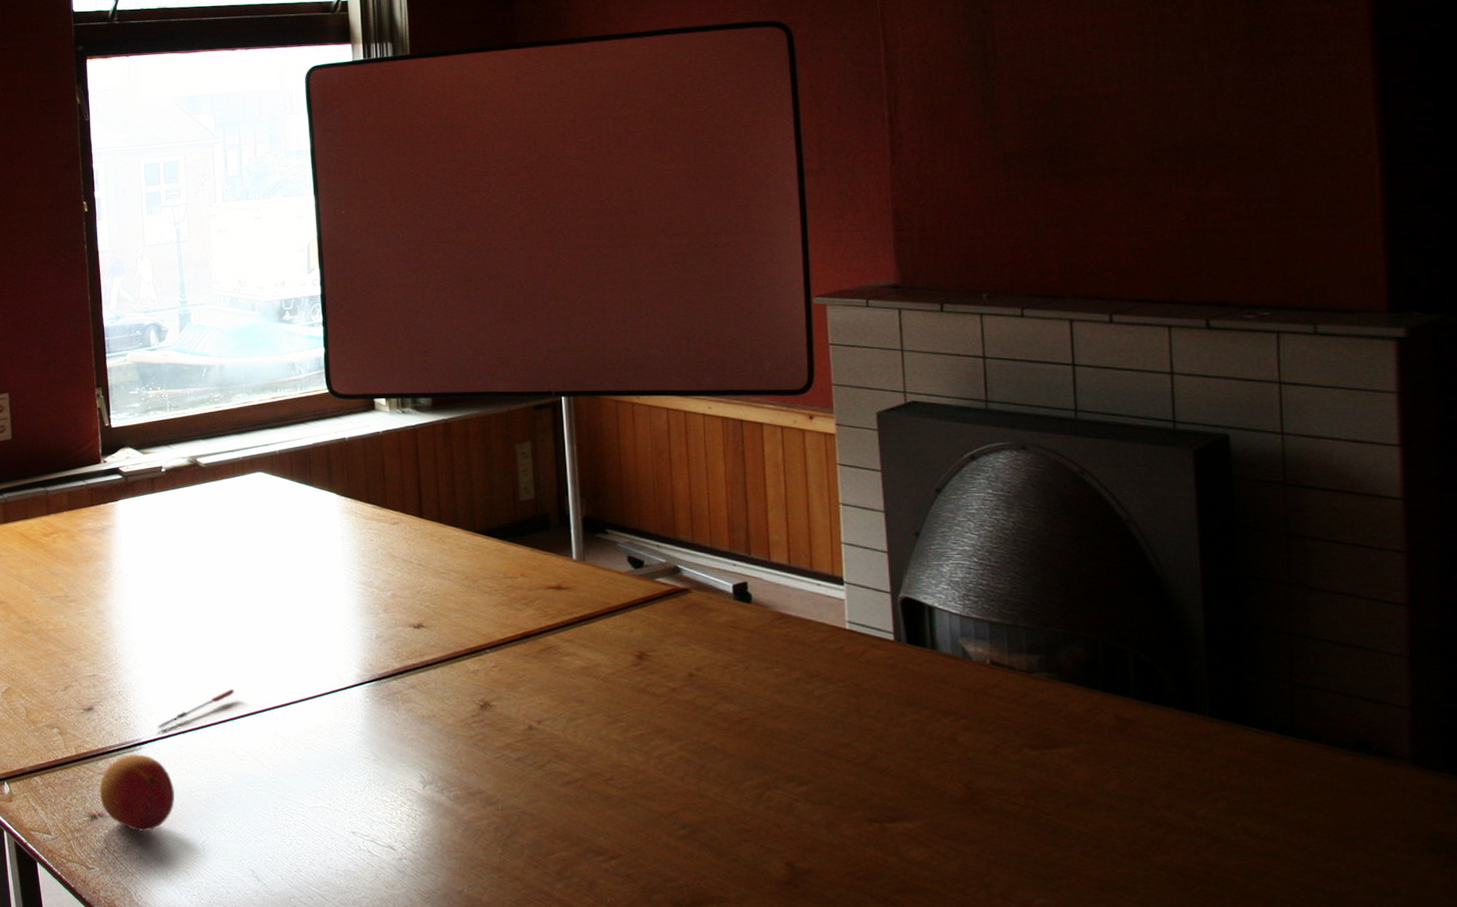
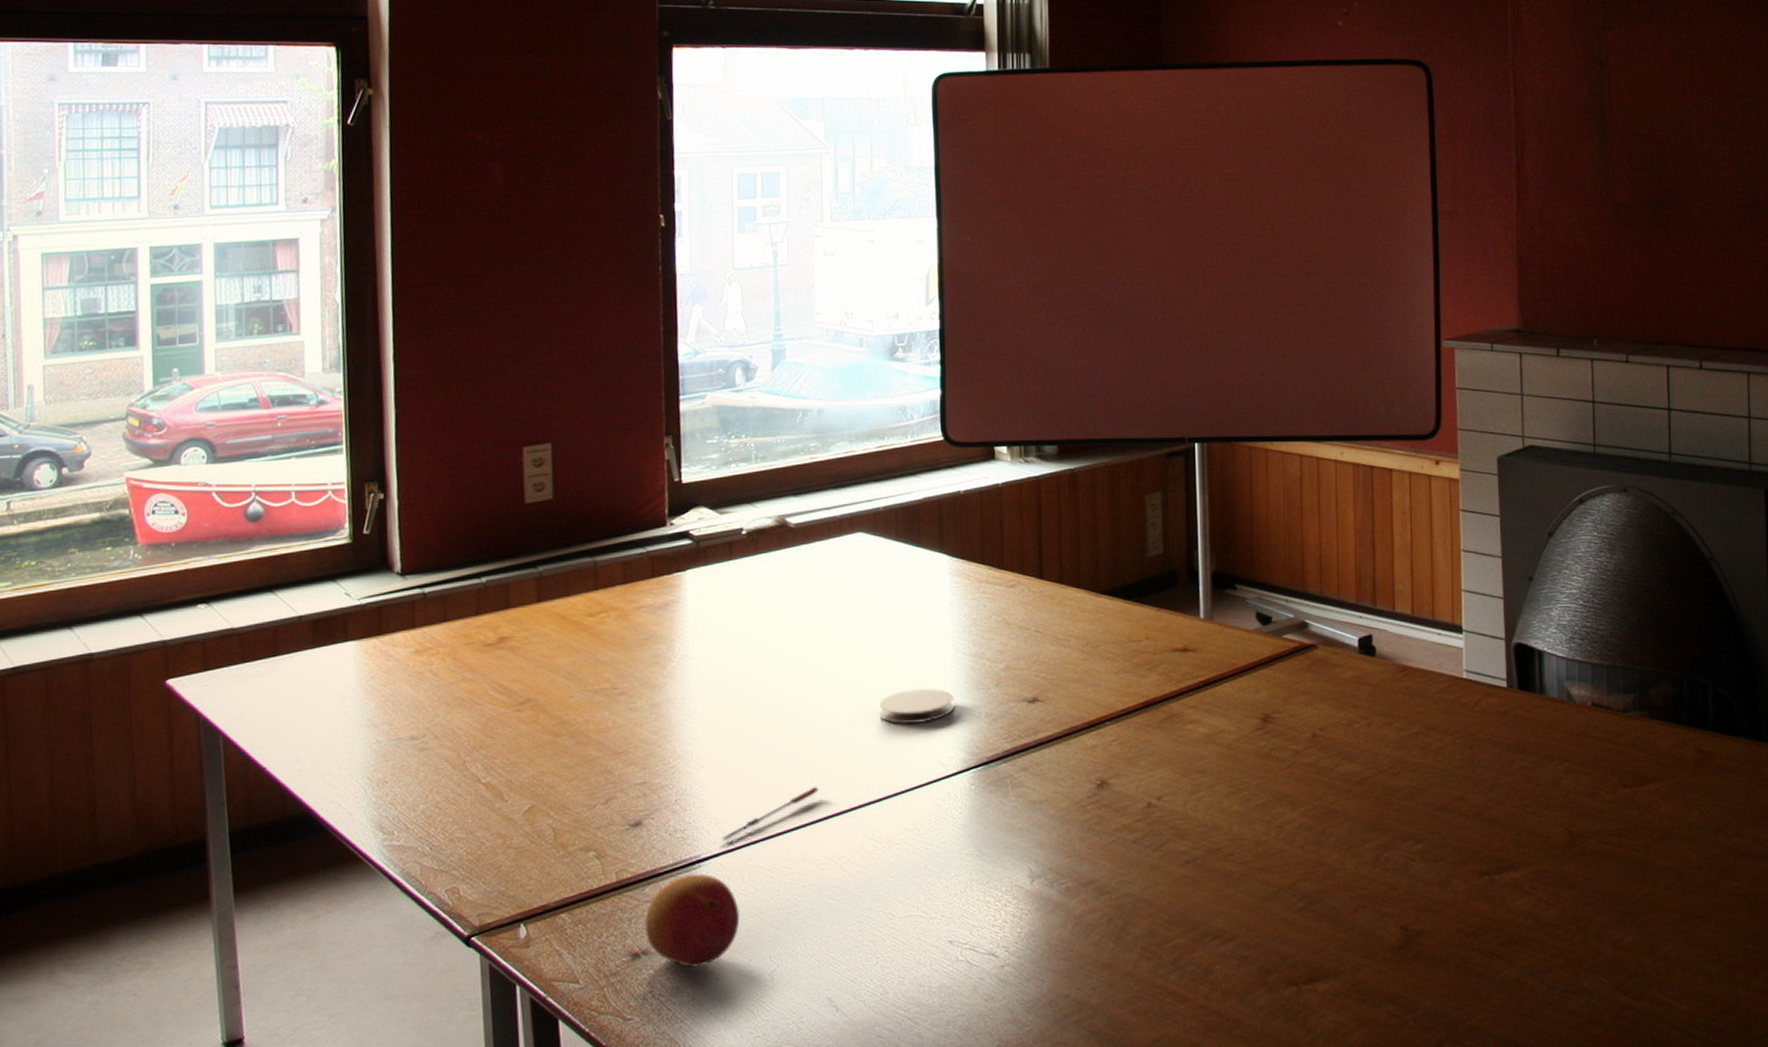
coaster: none [283,609,348,640] -> present [879,688,955,724]

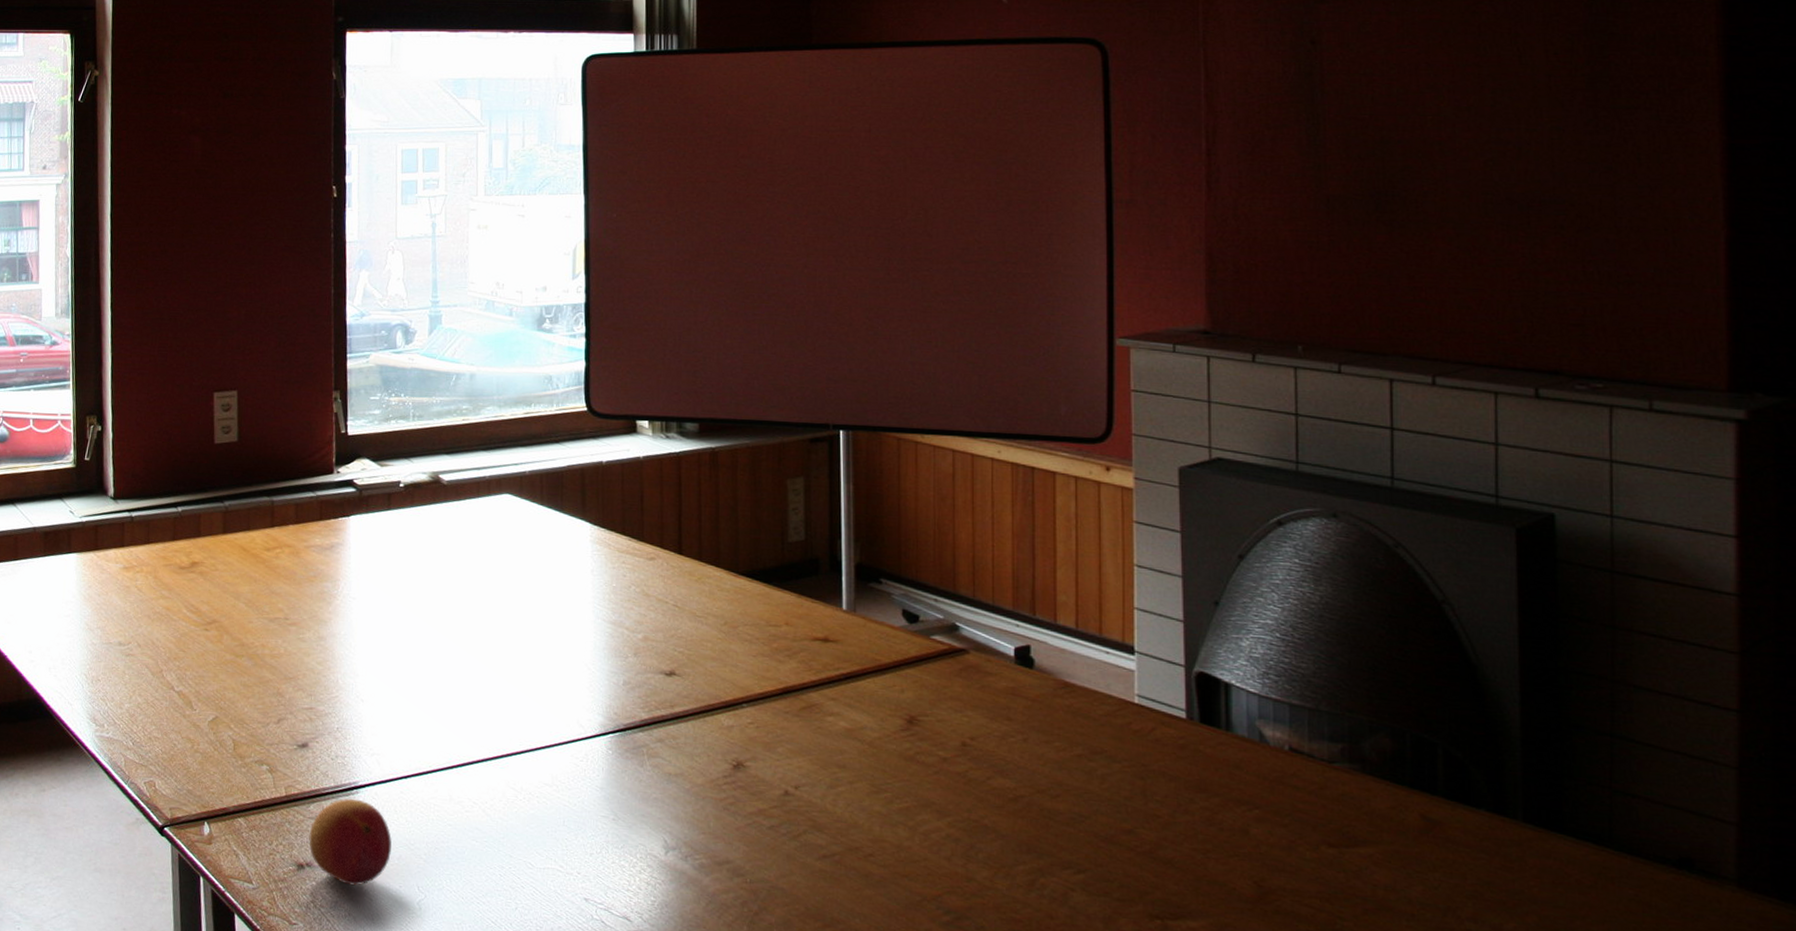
pen: present [721,786,819,841] -> none [376,731,465,772]
coaster: present [879,688,955,724] -> none [522,648,594,683]

